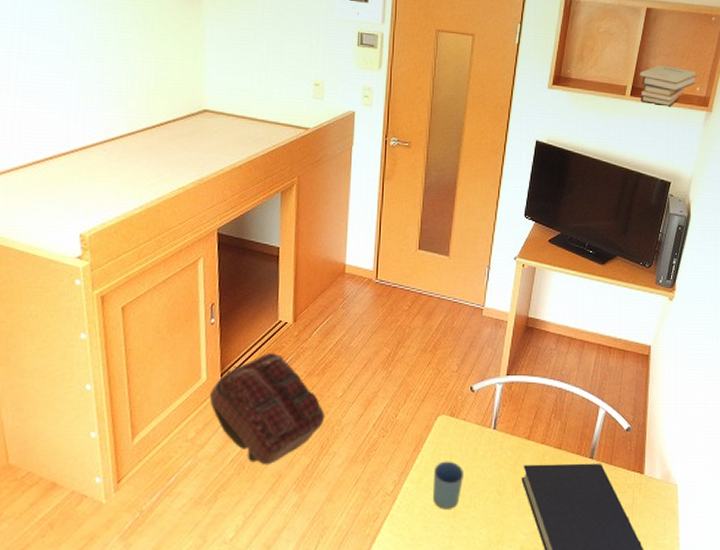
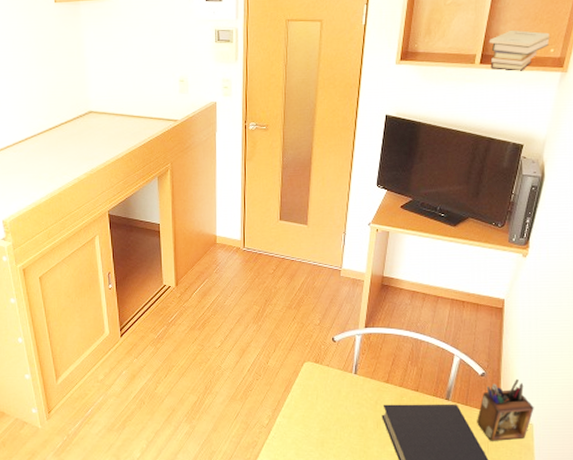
backpack: present [209,353,325,465] -> none [112,311,207,402]
mug: present [432,461,463,509] -> none [302,400,329,440]
desk organizer: none [621,433,679,505] -> present [477,378,534,441]

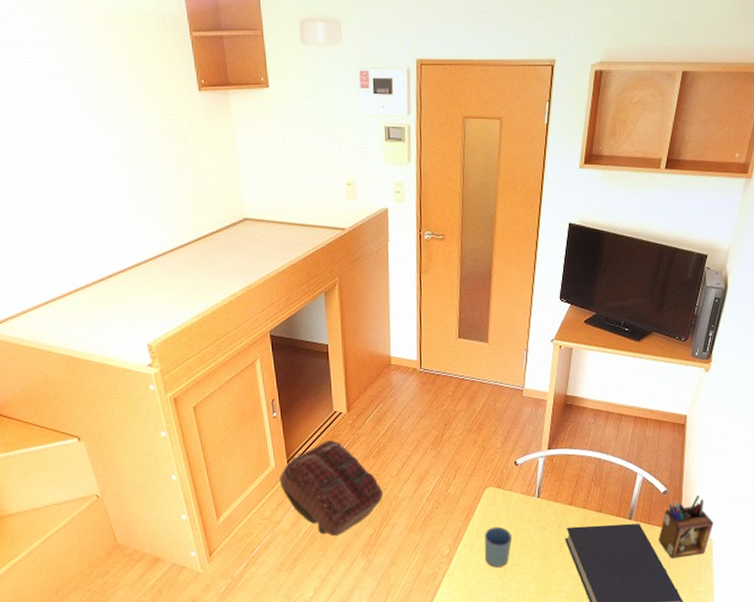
backpack: none [112,311,207,402] -> present [279,440,384,537]
mug: none [302,400,329,440] -> present [484,526,512,568]
books: present [488,29,551,71] -> none [674,132,736,177]

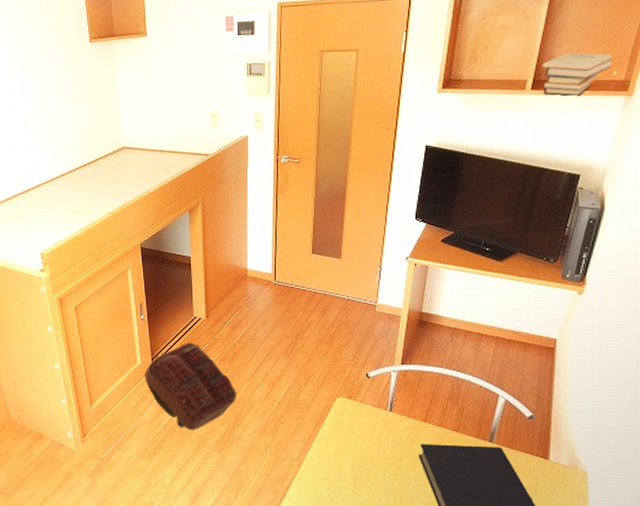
mug: present [484,526,512,568] -> none [334,436,362,477]
desk organizer: present [659,494,714,558] -> none [524,423,589,488]
books: none [674,132,736,177] -> present [541,52,614,96]

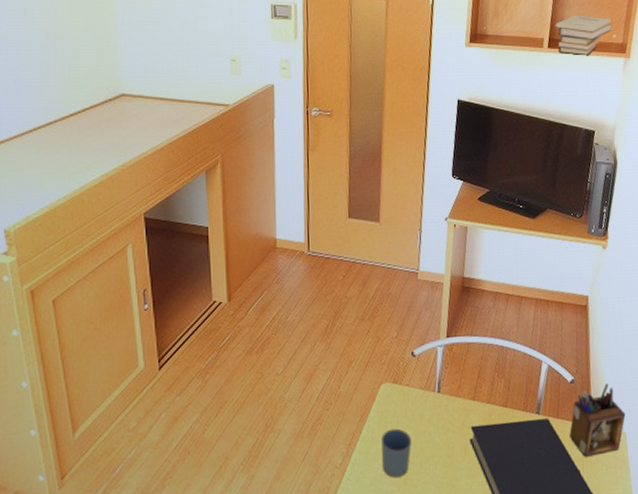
backpack: present [144,343,237,431] -> none [148,334,268,449]
mug: none [334,436,362,477] -> present [381,428,411,478]
desk organizer: none [524,423,589,488] -> present [569,383,626,457]

